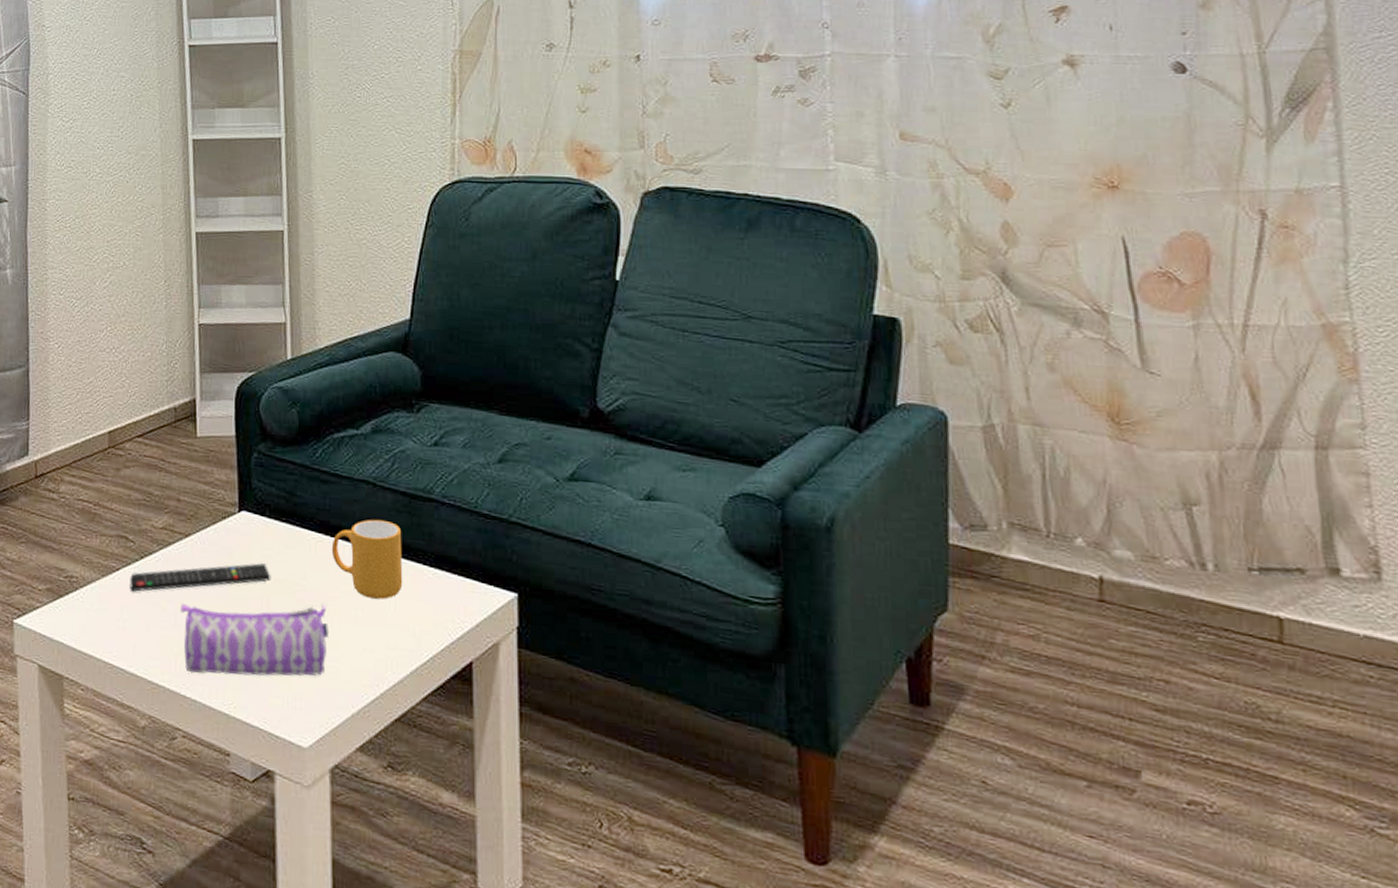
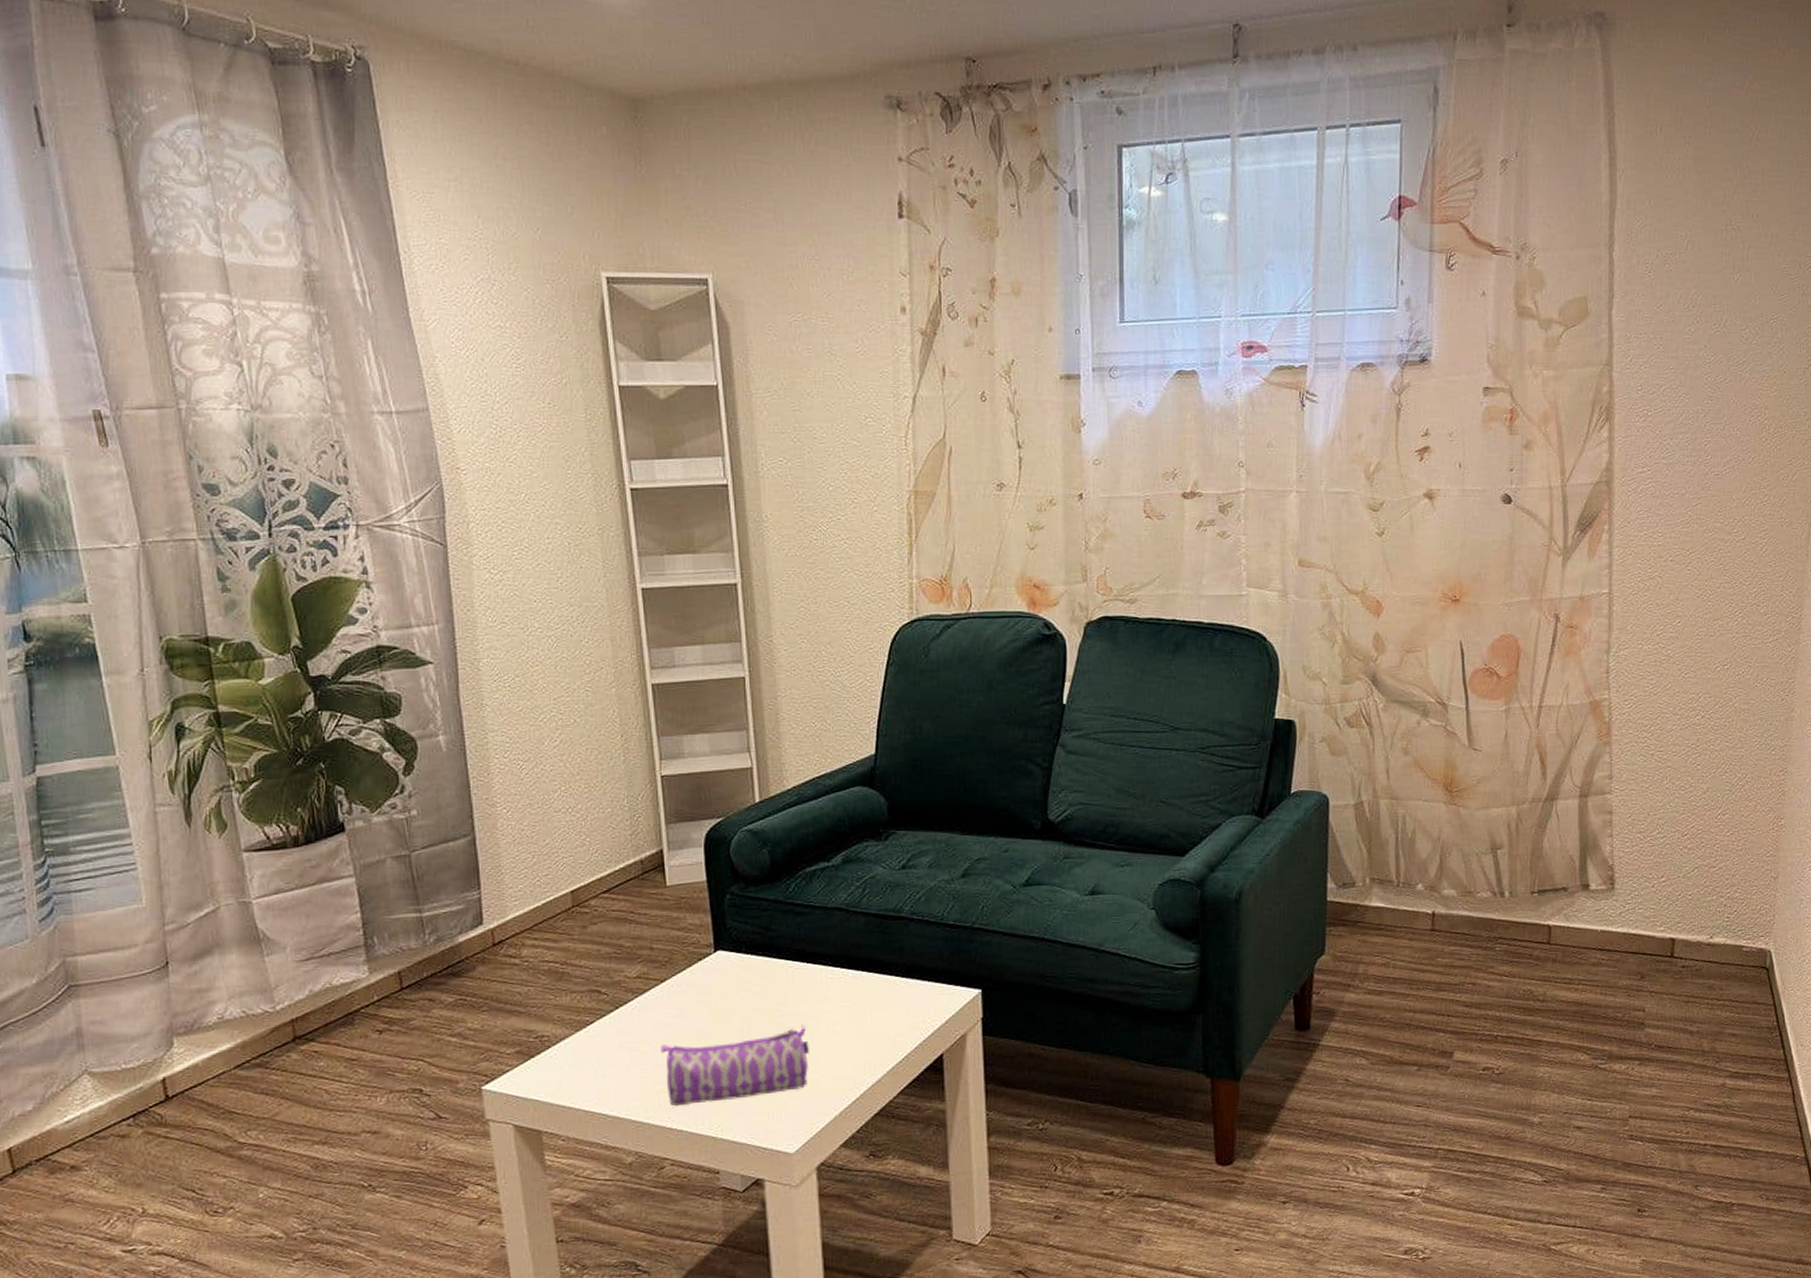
remote control: present [130,563,271,592] -> none [606,996,751,1041]
mug: present [331,519,403,600] -> none [808,941,878,1013]

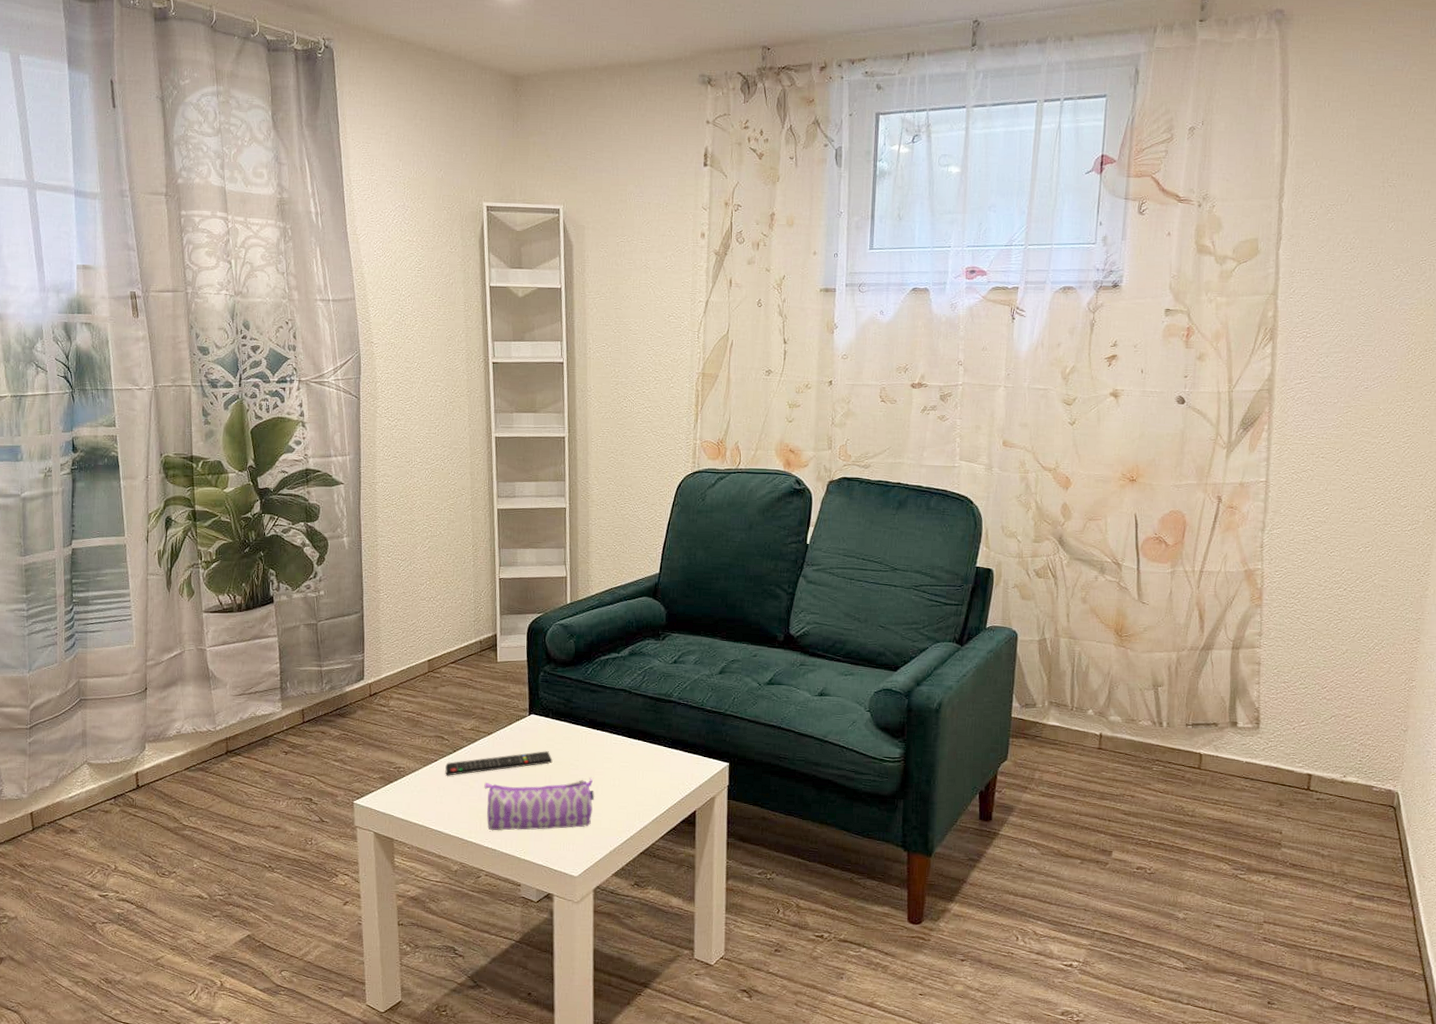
remote control: none [606,996,751,1041] -> present [445,751,553,776]

